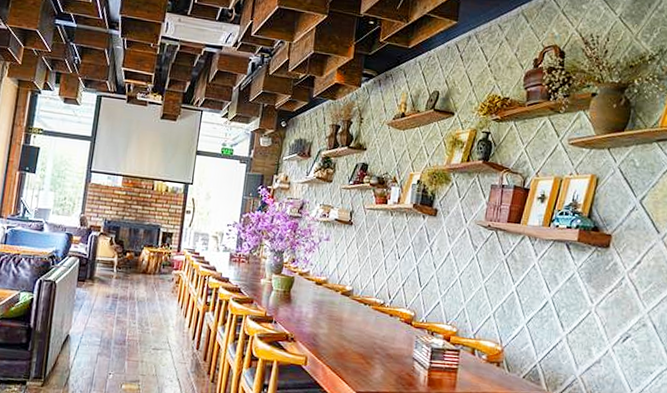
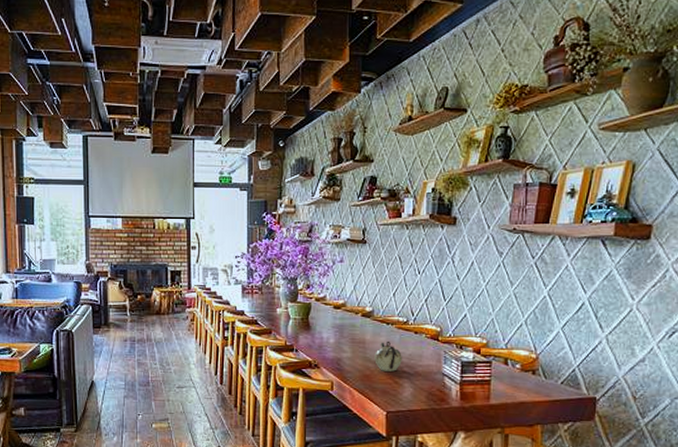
teapot: none [349,321,376,352] -> present [374,341,402,372]

